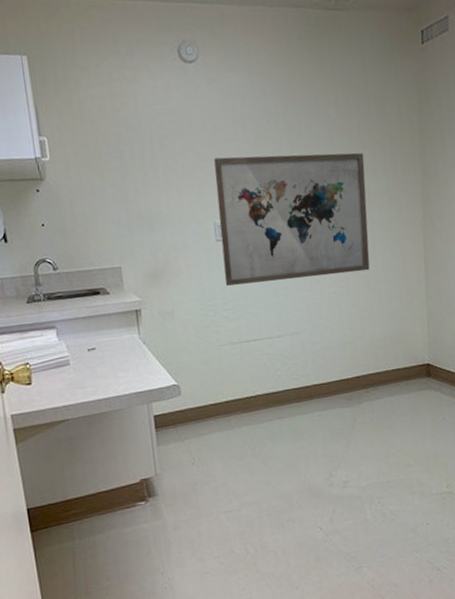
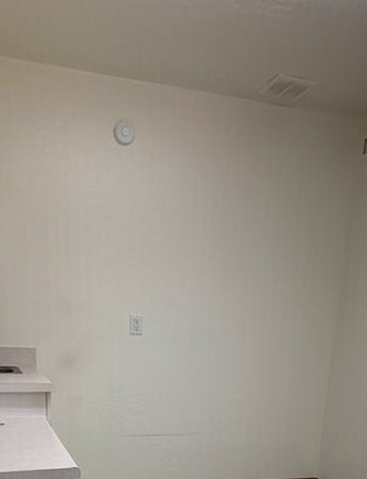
wall art: present [214,153,370,286] -> none [134,250,286,382]

